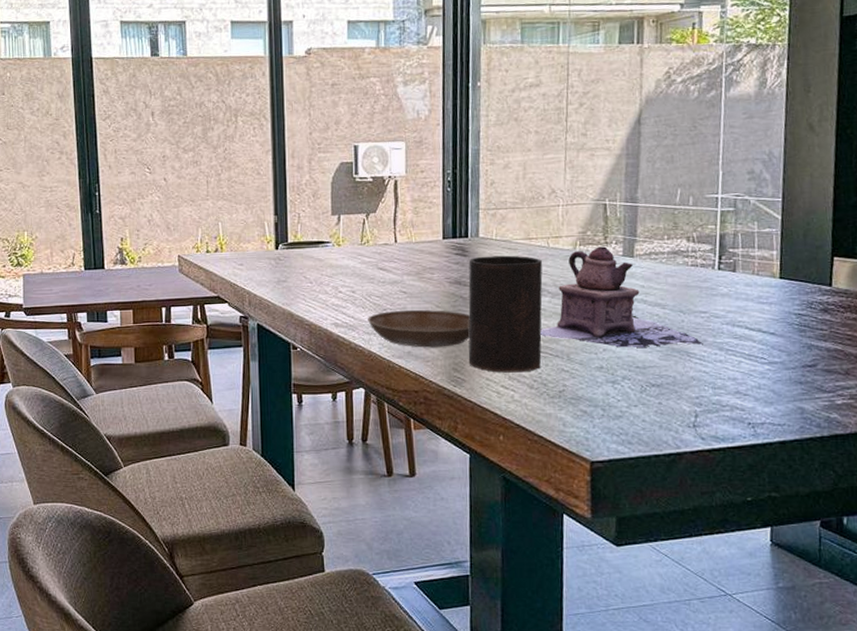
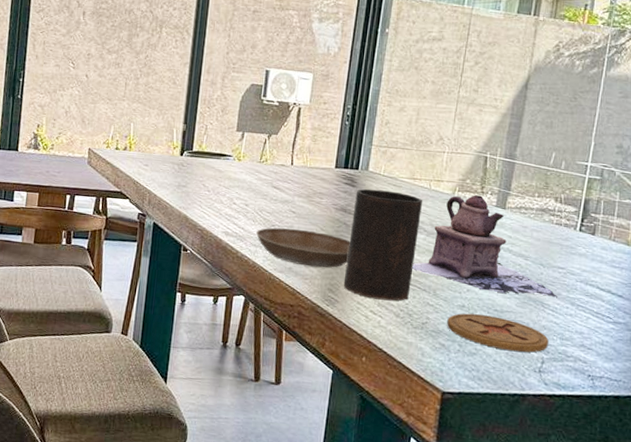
coaster: none [586,374,700,409] -> present [447,313,549,353]

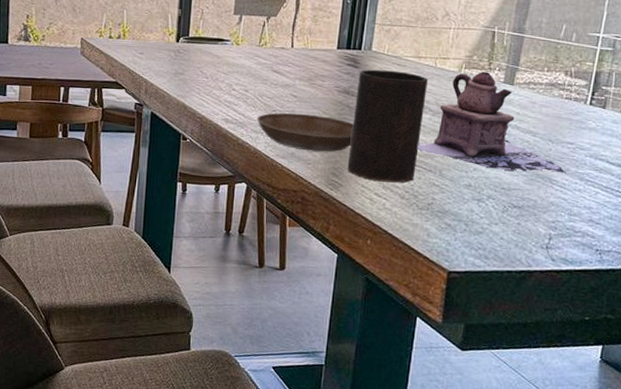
coaster: present [447,313,549,353] -> none [453,192,556,230]

